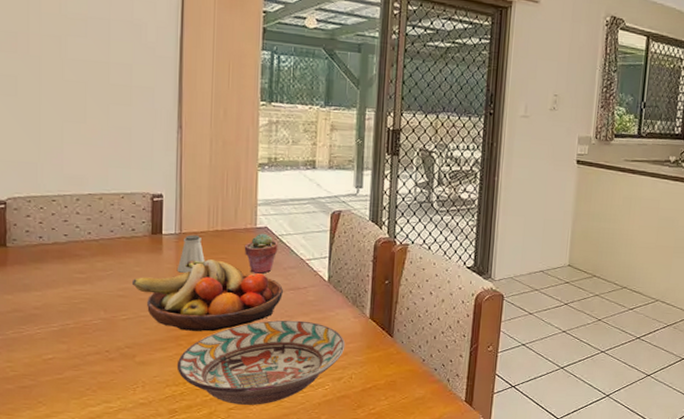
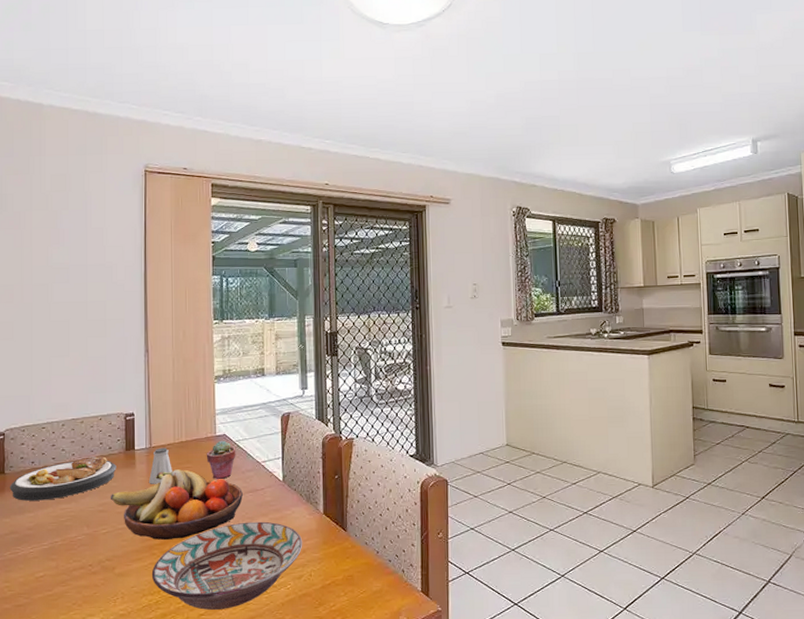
plate: none [12,237,140,280] -> present [9,456,117,501]

